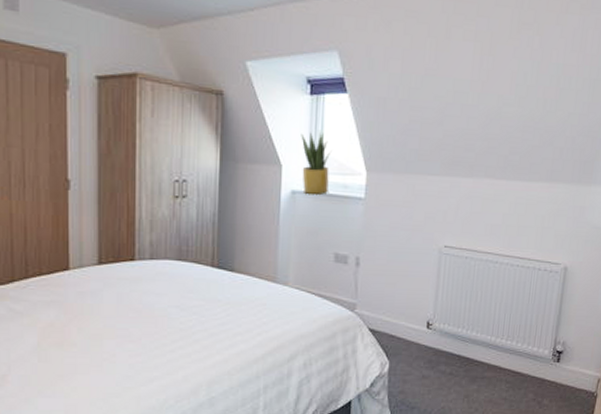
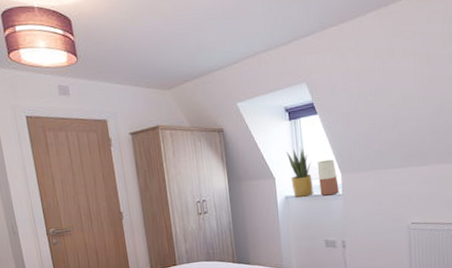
vase: none [337,151,361,198] -> present [317,159,339,196]

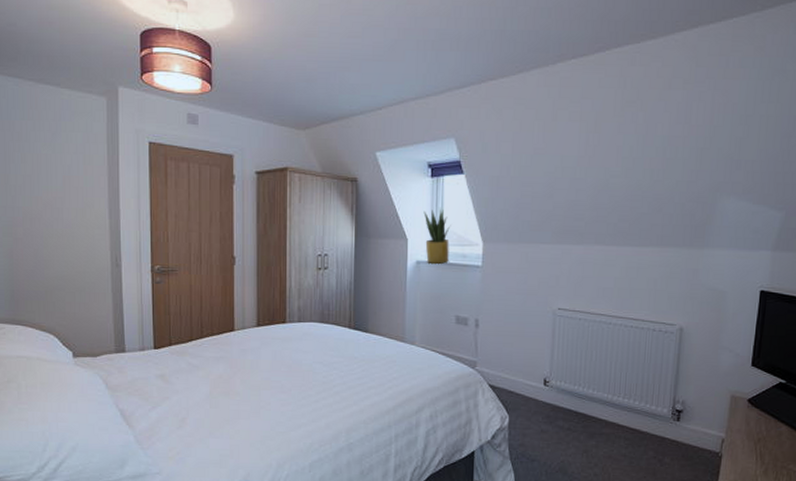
vase: present [317,159,339,196] -> none [456,225,479,266]

